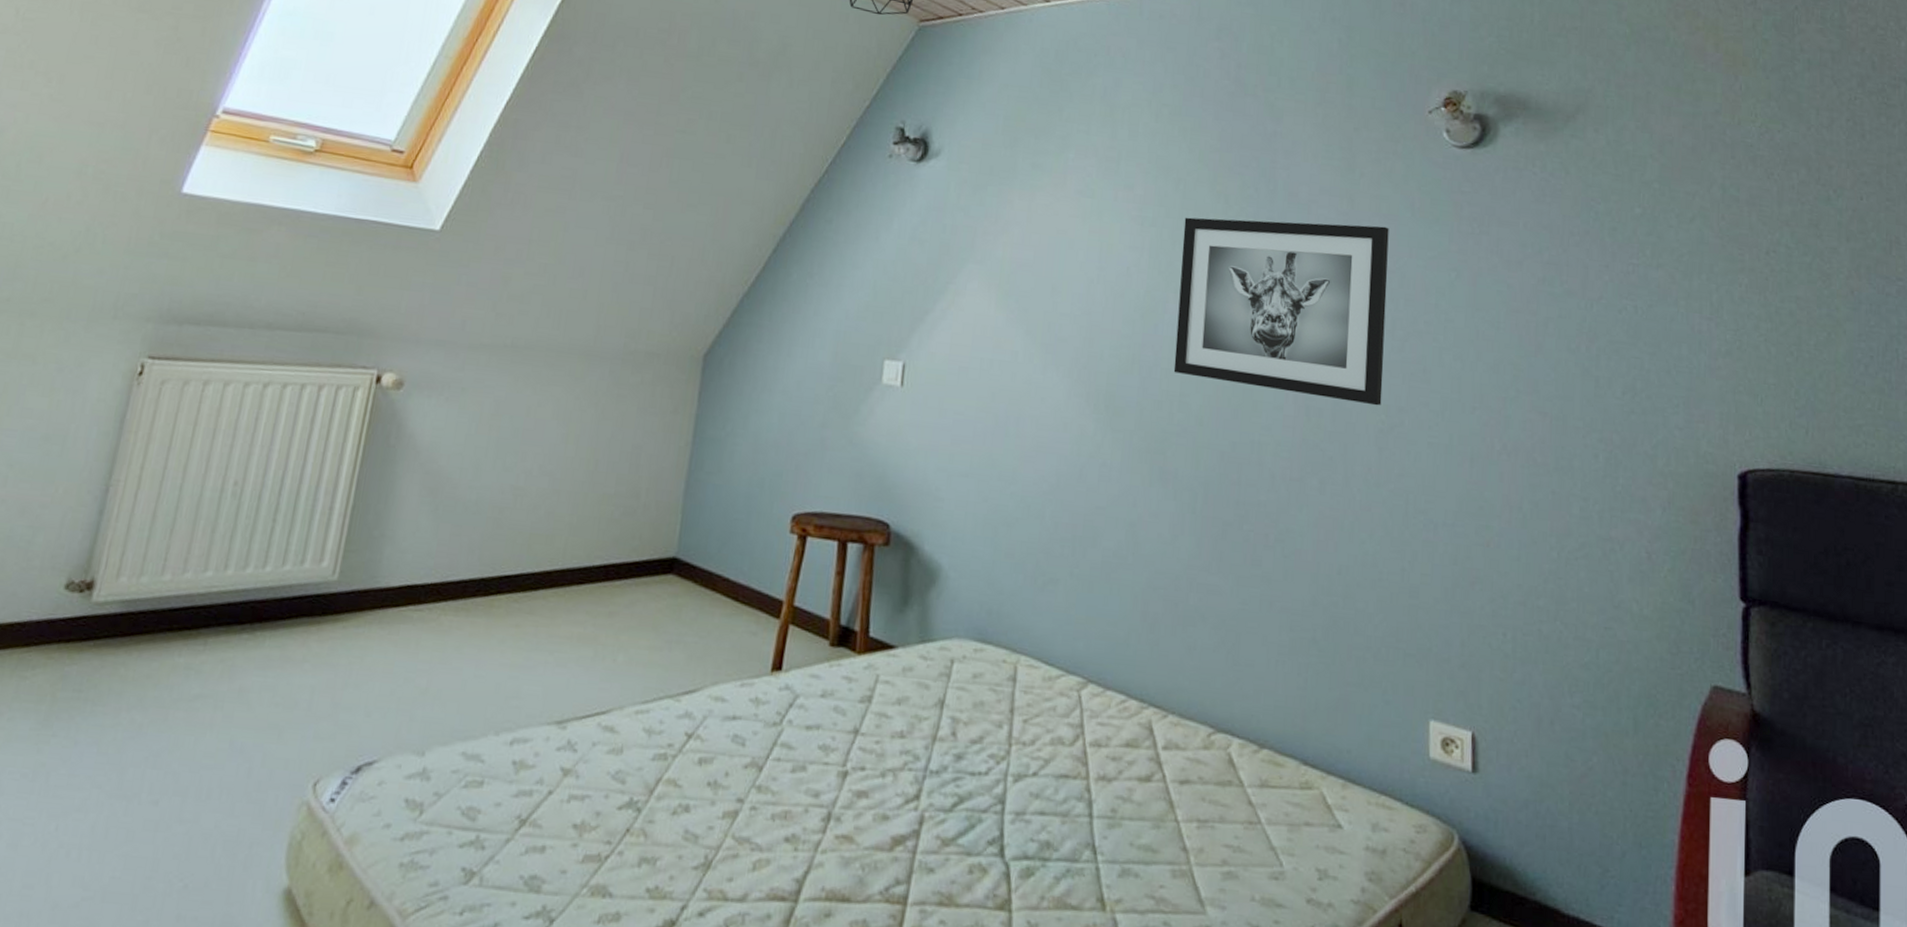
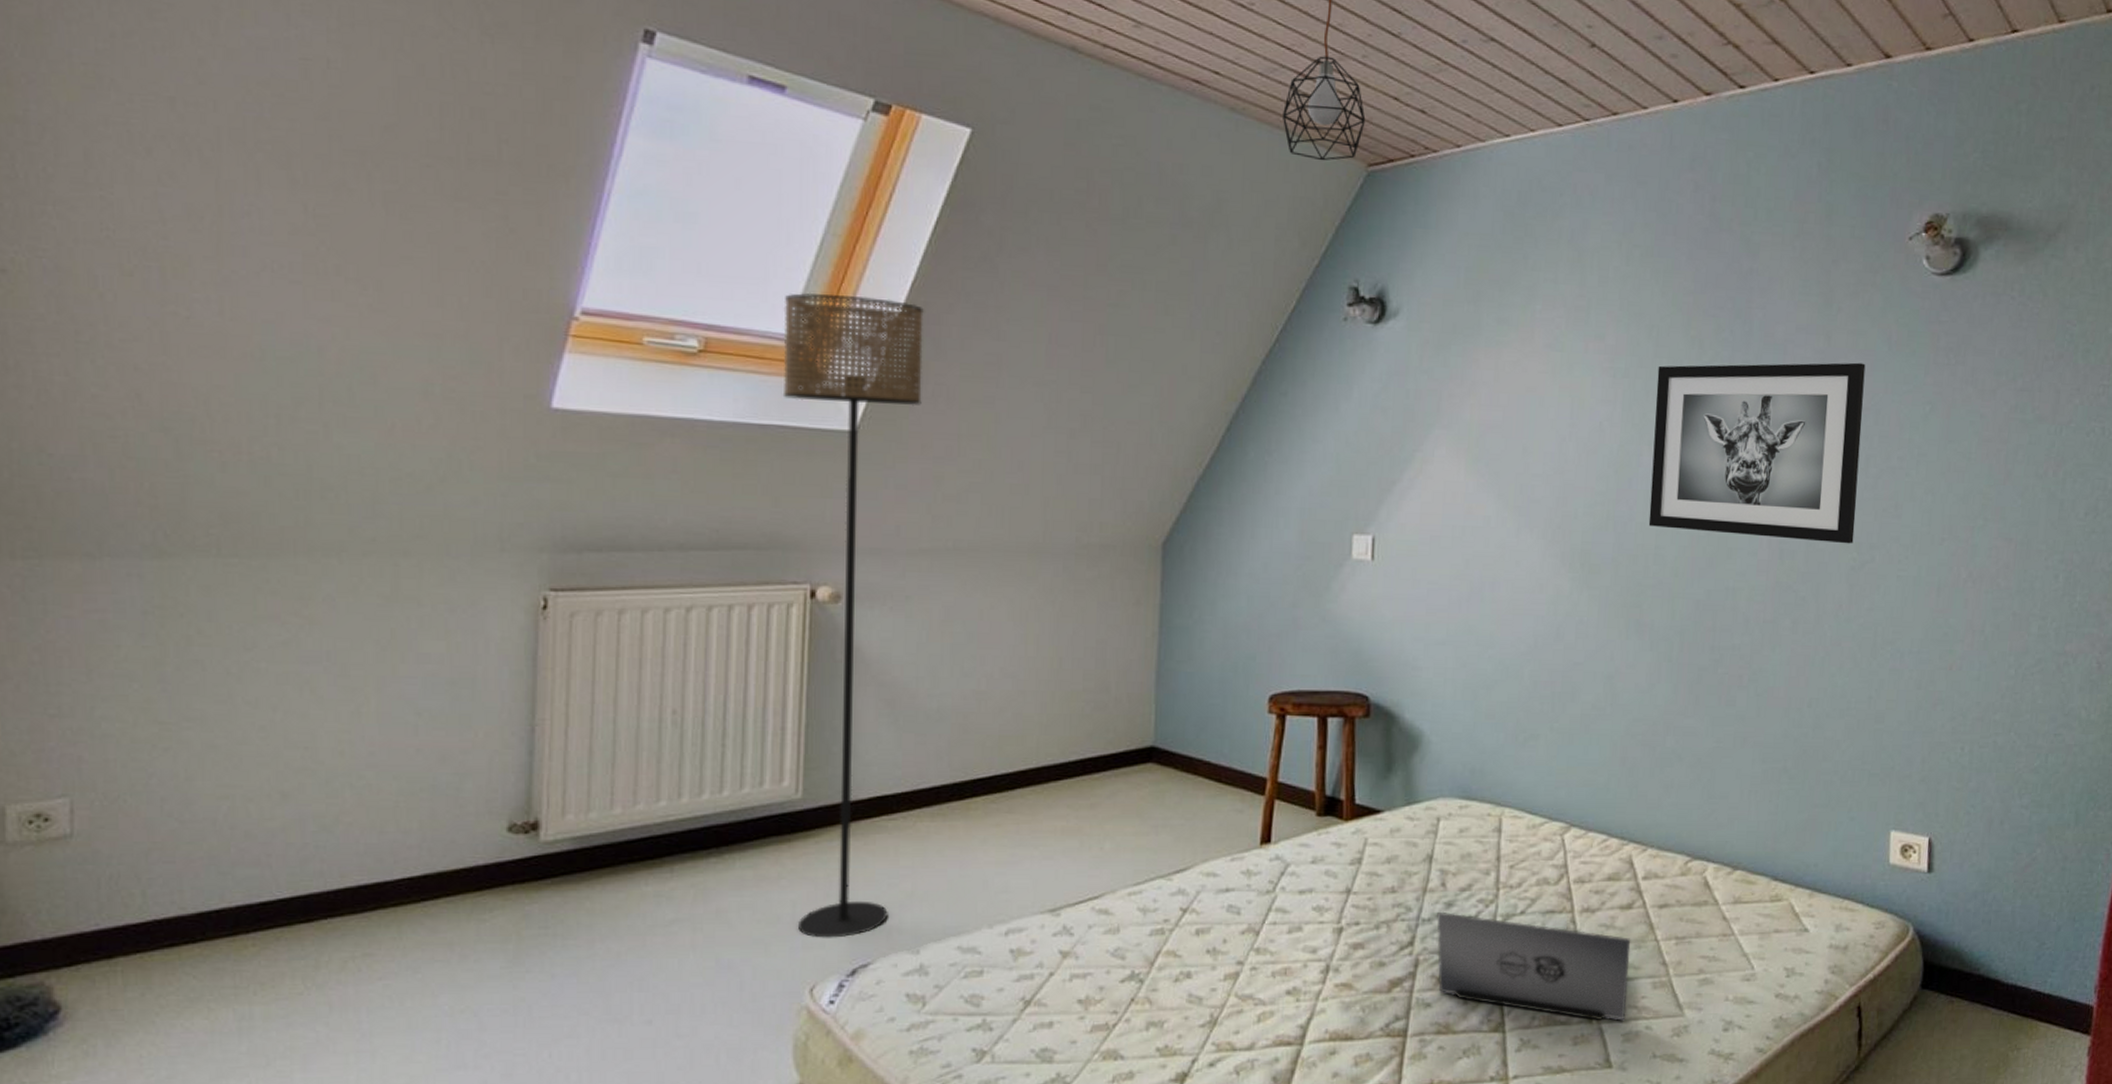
floor lamp: none [311,105,514,731] -> present [782,292,924,938]
laptop: none [942,764,1149,912] -> present [1436,911,1631,1021]

